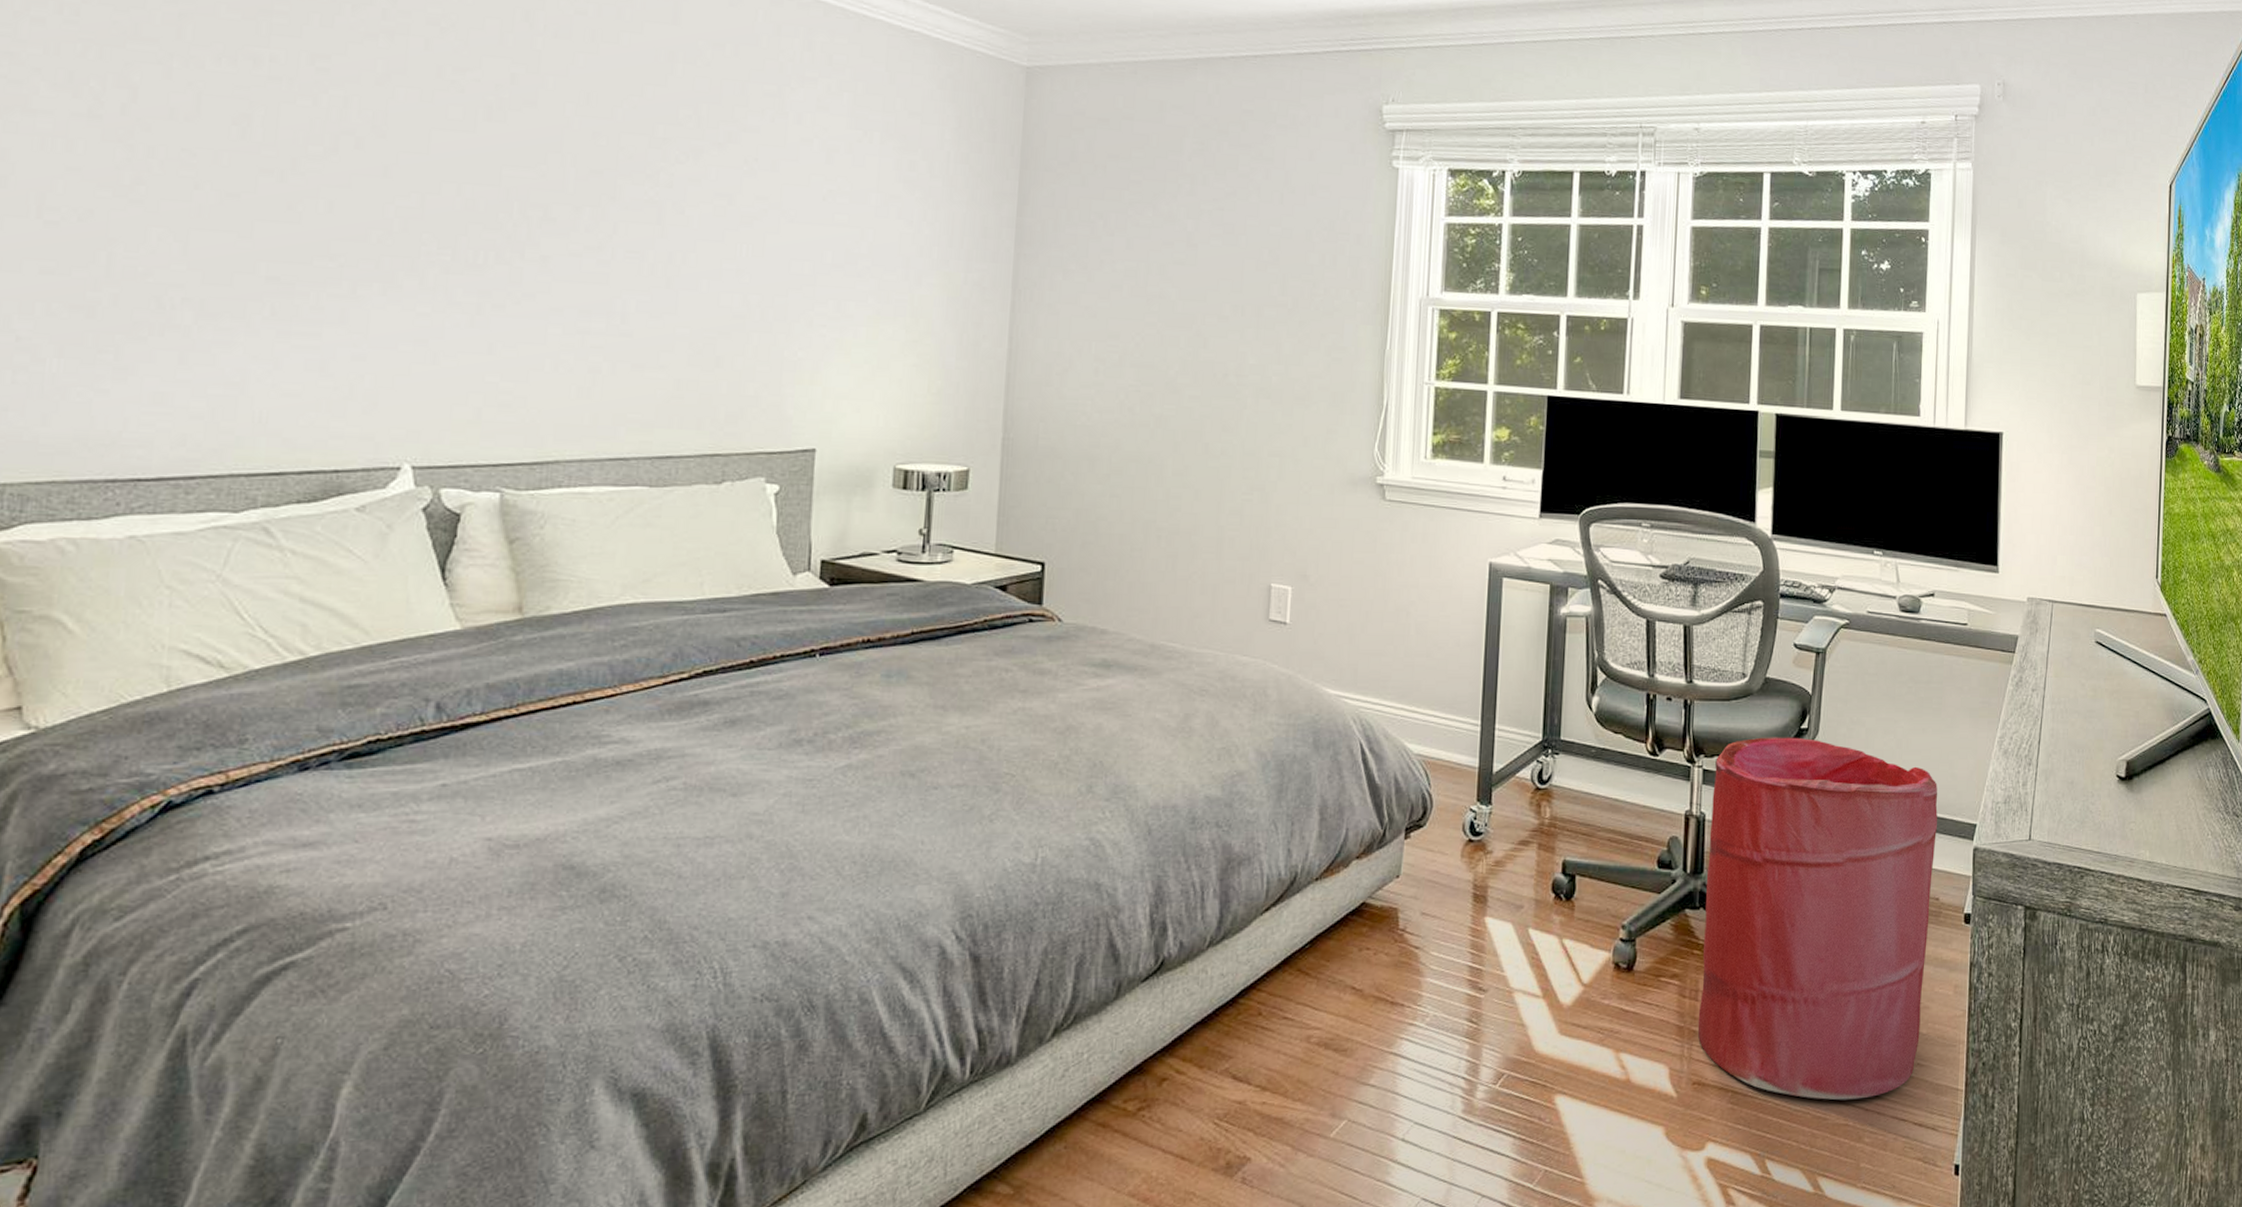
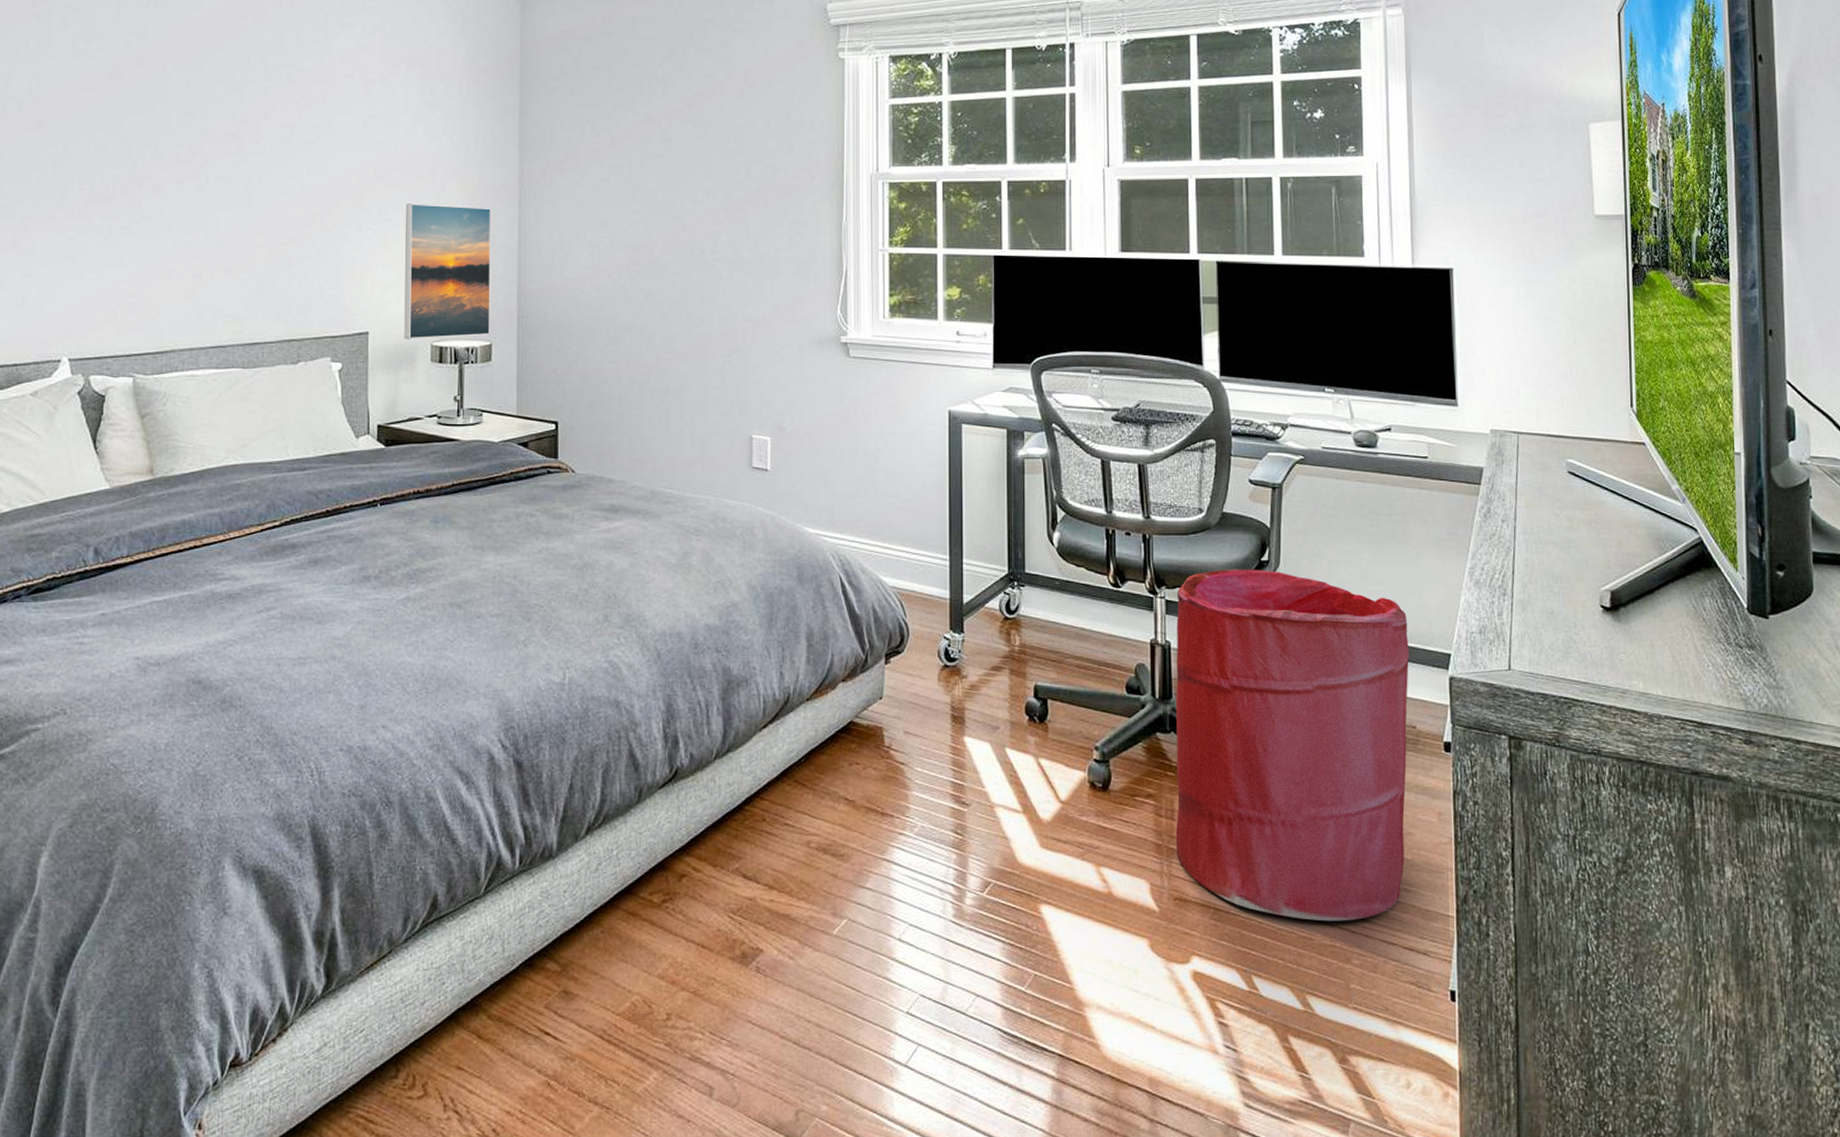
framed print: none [860,299,978,461] -> present [404,203,492,339]

